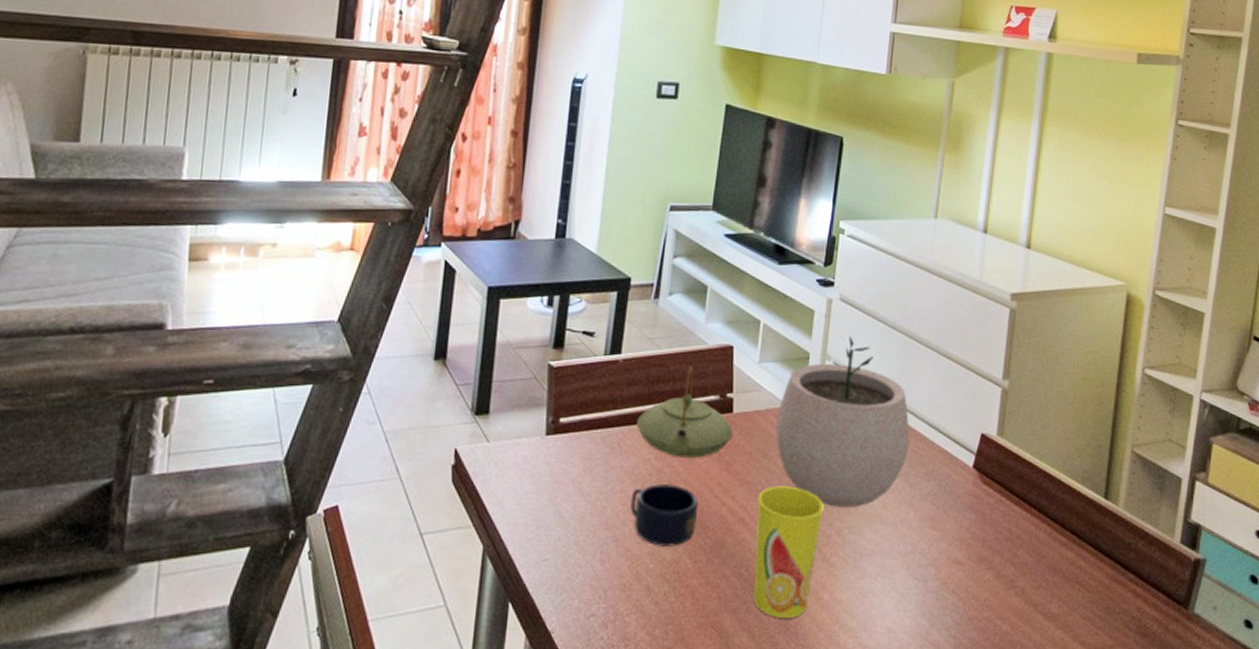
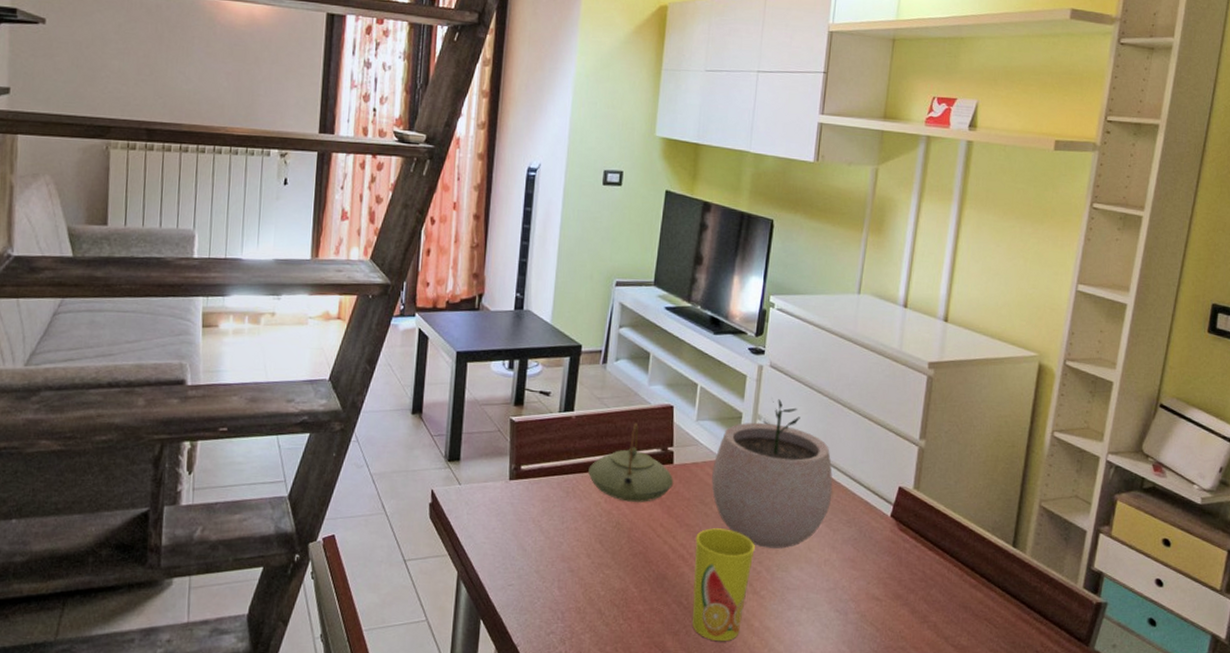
mug: present [630,484,699,546] -> none [583,524,644,577]

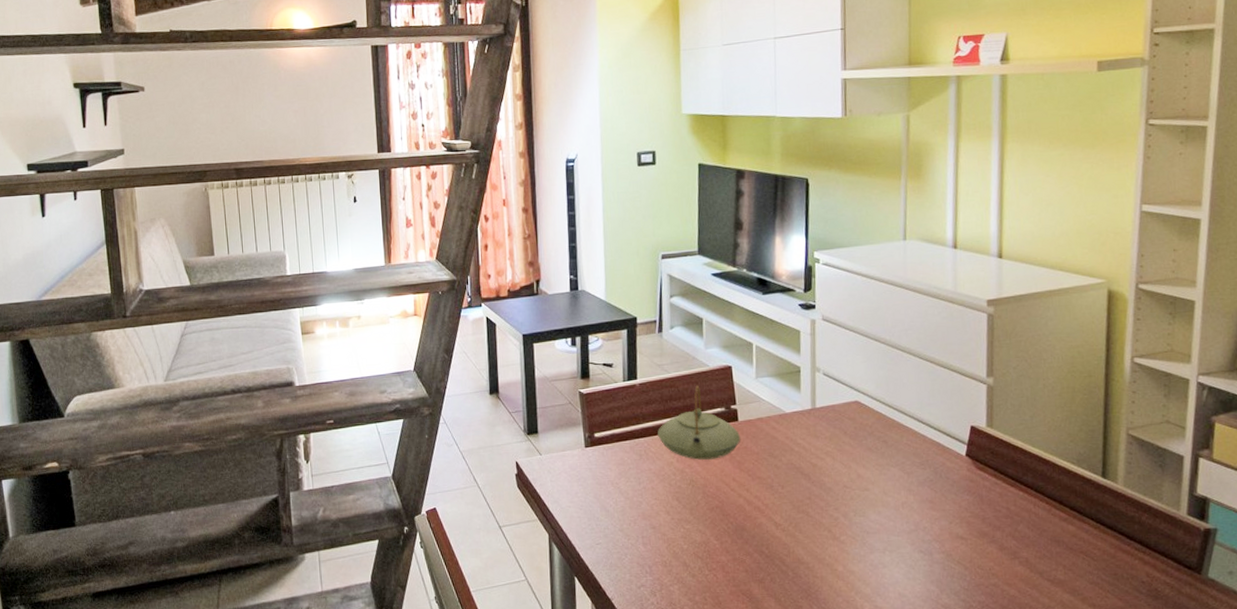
cup: present [692,528,755,642] -> none [769,479,829,587]
plant pot: present [711,399,833,549] -> none [777,350,902,495]

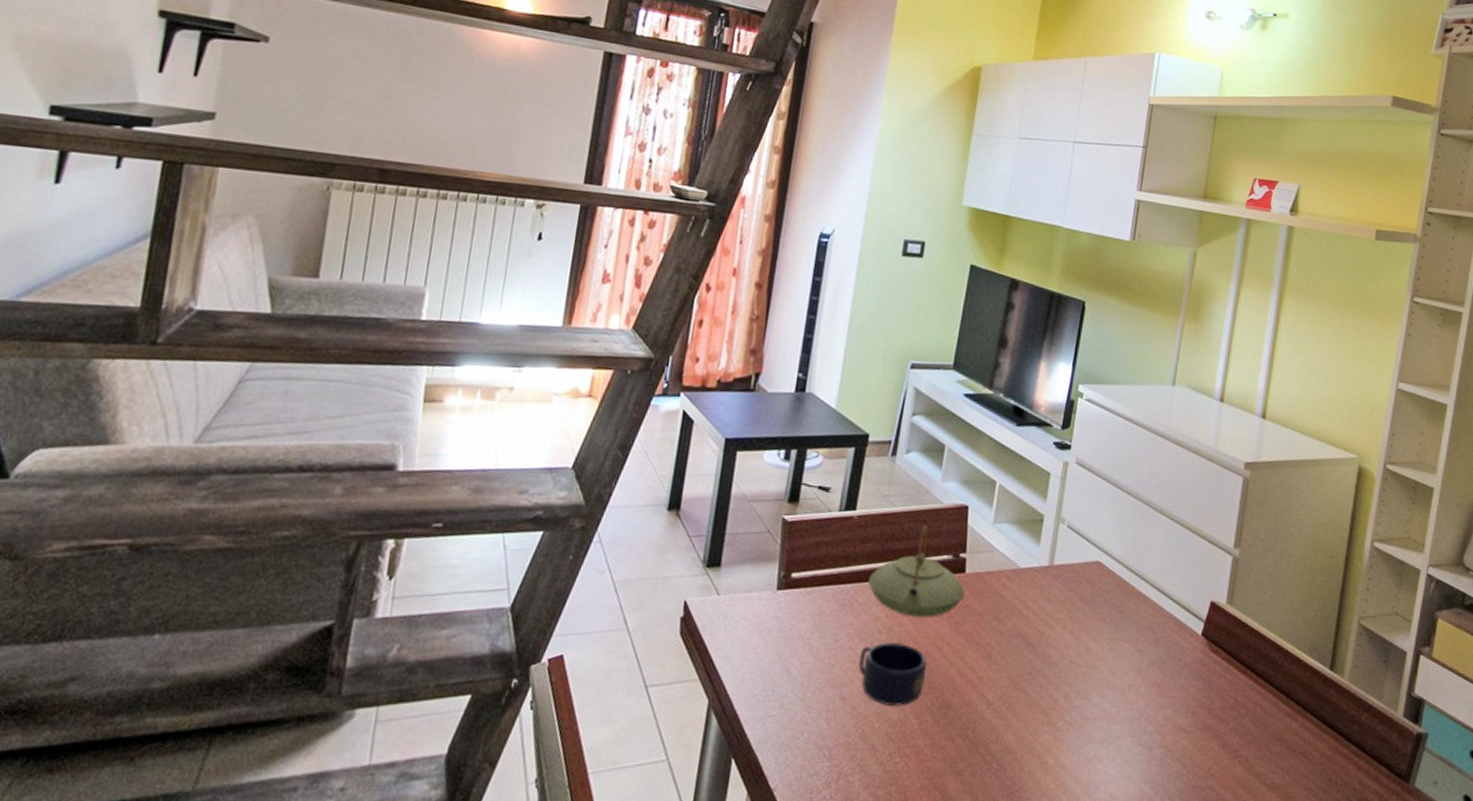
mug: none [661,481,719,531] -> present [858,643,928,706]

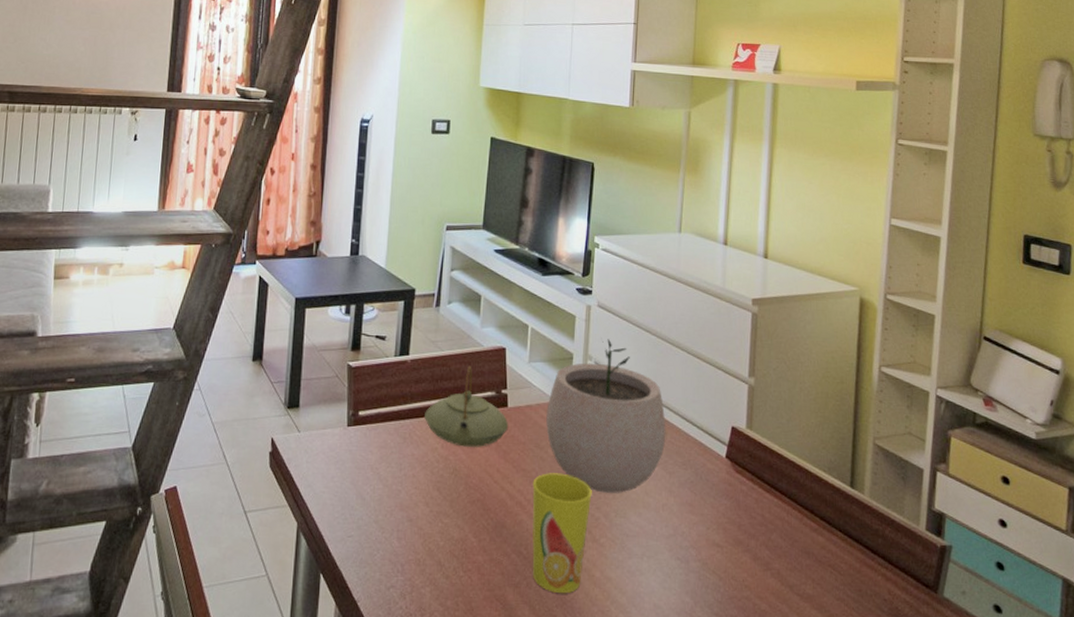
mug: present [858,643,928,706] -> none [422,470,481,526]
cup: none [978,648,1053,783] -> present [532,473,592,594]
plant pot: none [1007,500,1140,672] -> present [546,339,666,493]

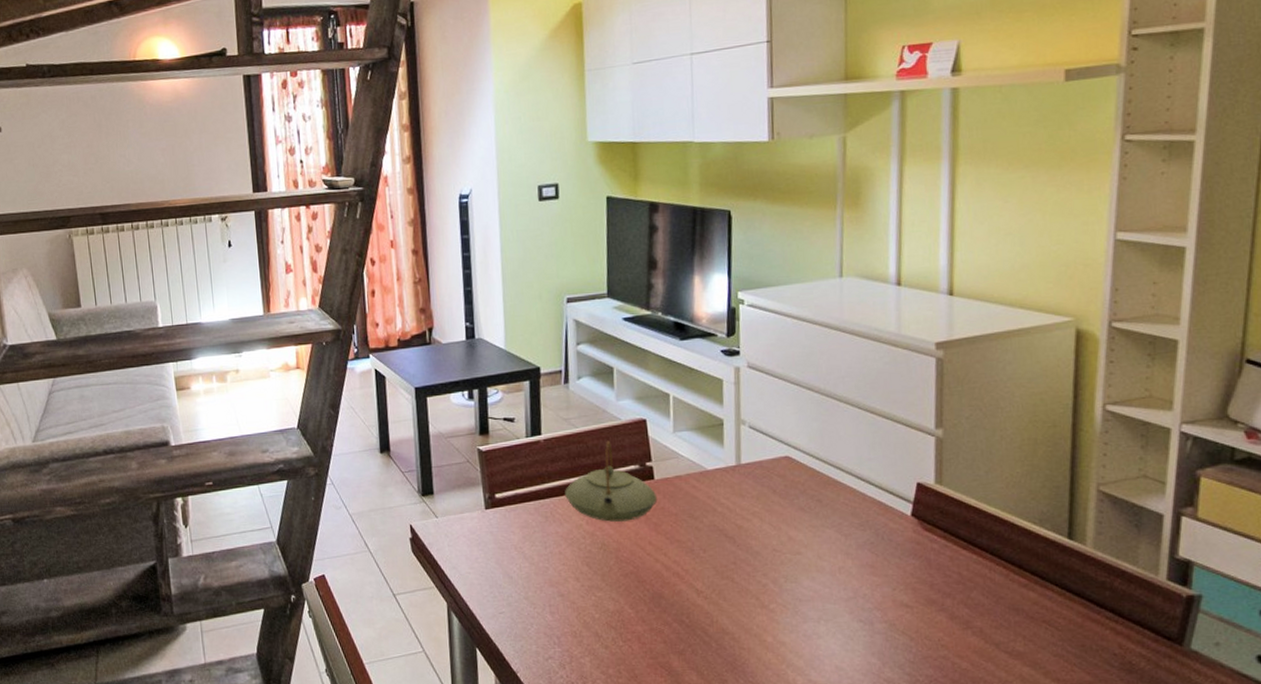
cup: present [532,473,592,594] -> none [689,542,757,659]
plant pot: present [546,339,666,493] -> none [698,401,839,559]

